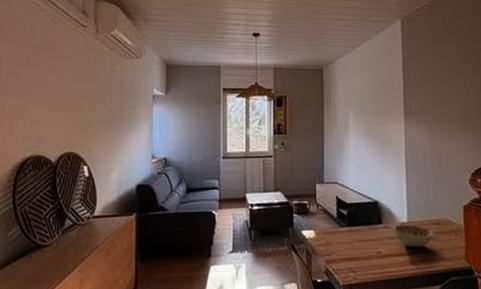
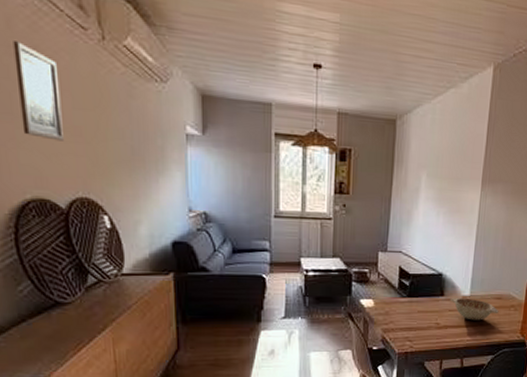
picture frame: none [32,40,63,109] -> present [13,41,64,141]

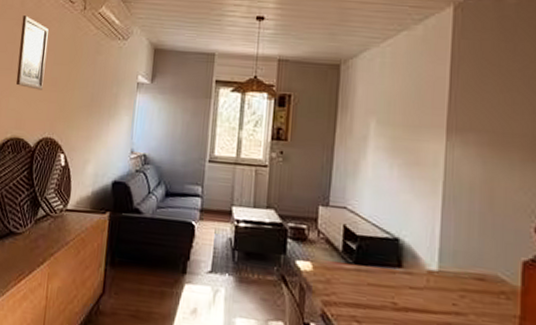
decorative bowl: present [451,298,499,321] -> none [412,272,482,307]

